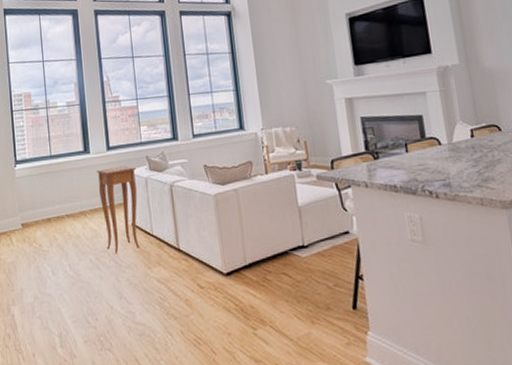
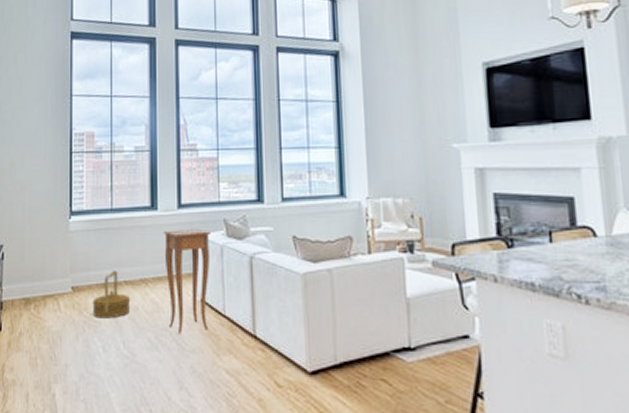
basket: none [40,206,73,248] -> present [92,270,131,319]

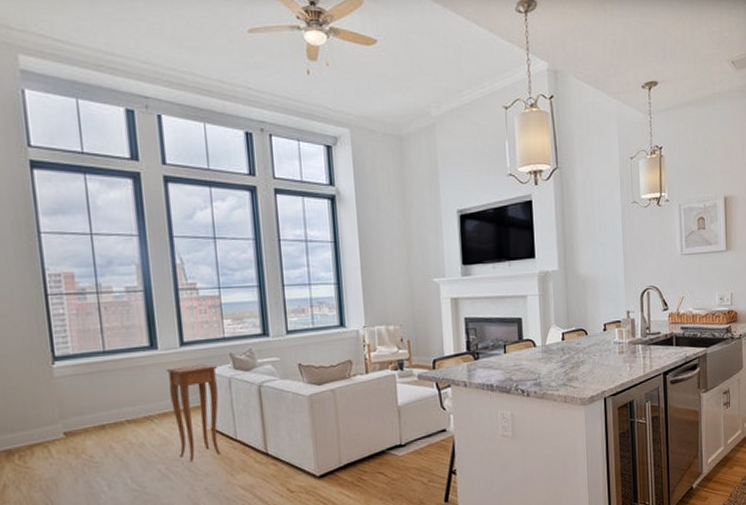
basket: present [92,270,131,319] -> none [91,410,136,459]

